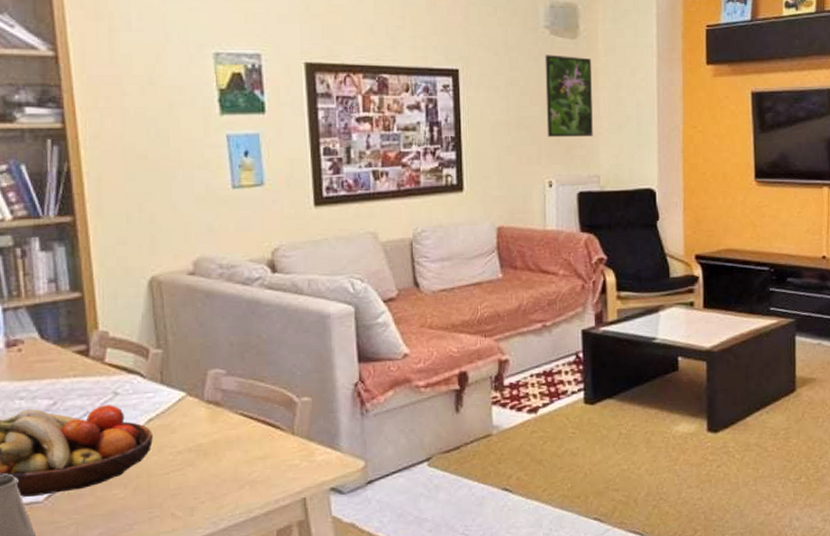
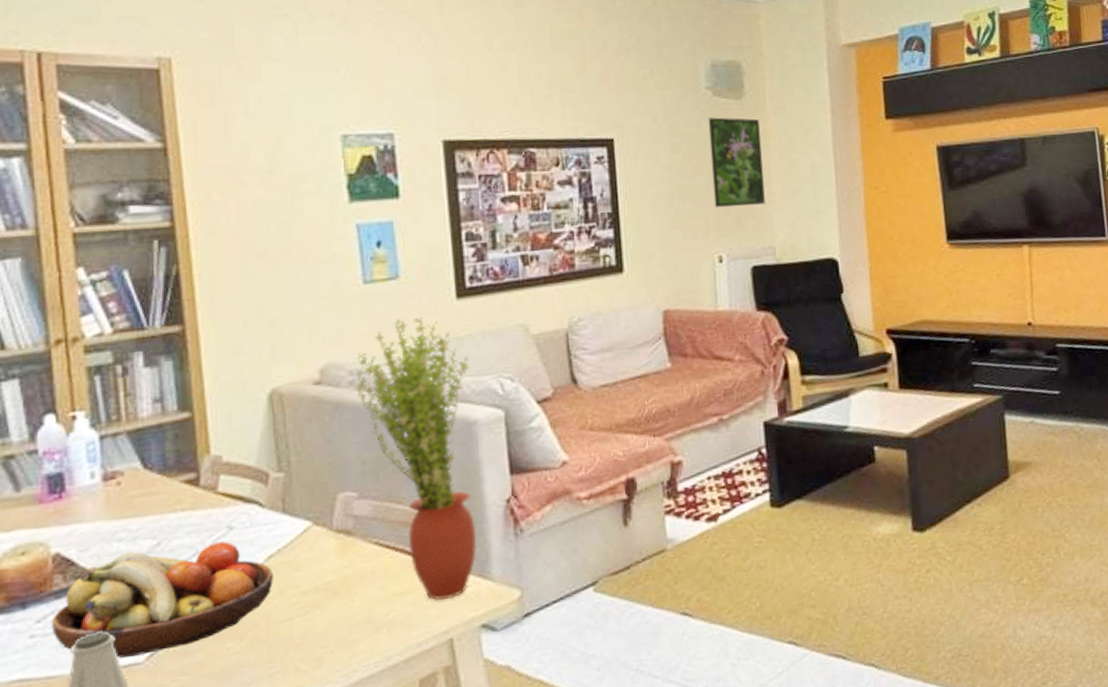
potted plant: none [223,220,329,465] -> present [354,316,478,600]

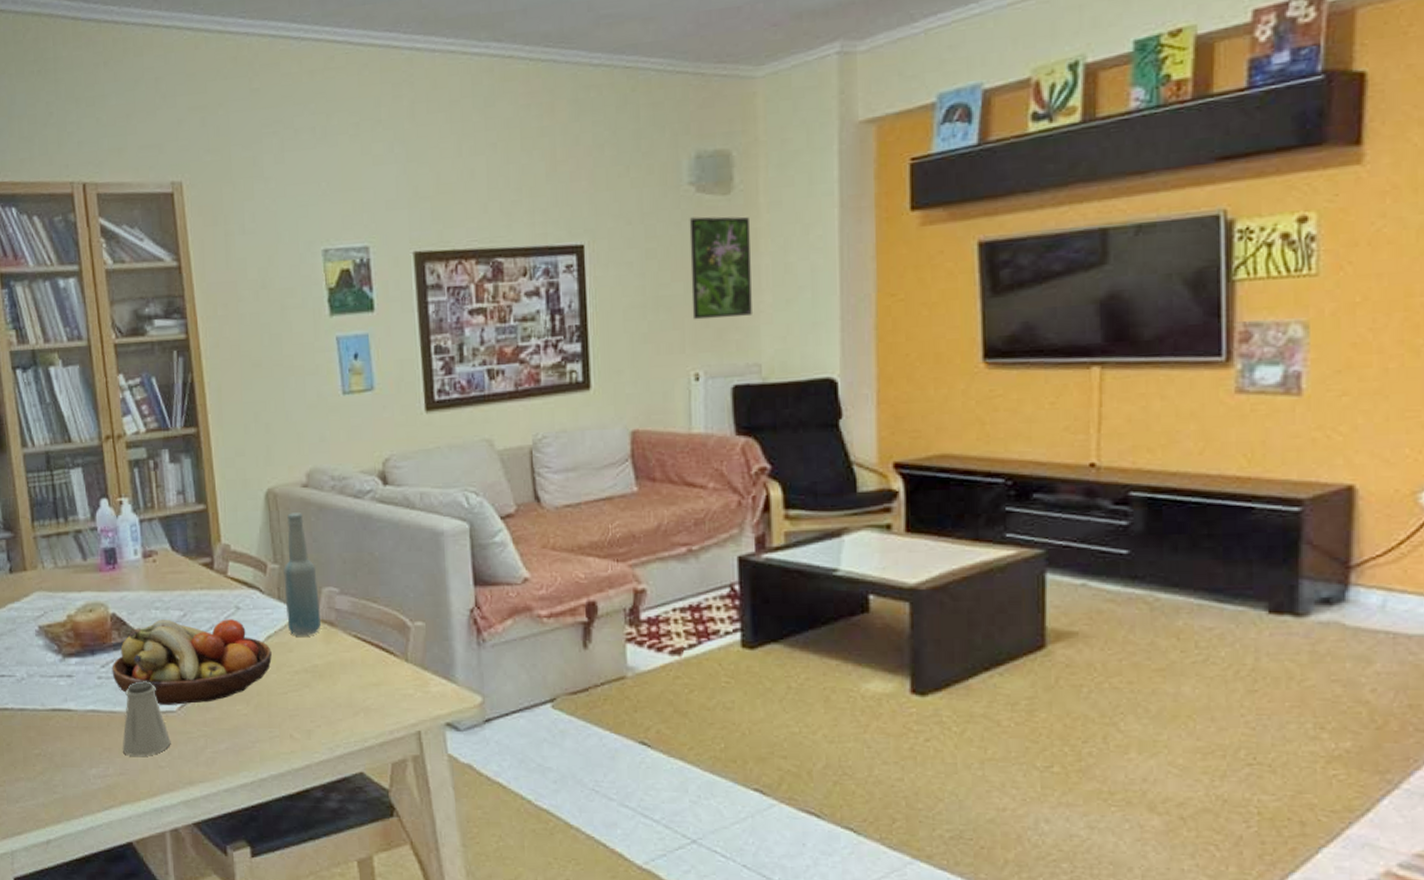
bottle: none [290,413,336,552] -> present [283,512,322,636]
potted plant: present [354,316,478,600] -> none [335,428,443,696]

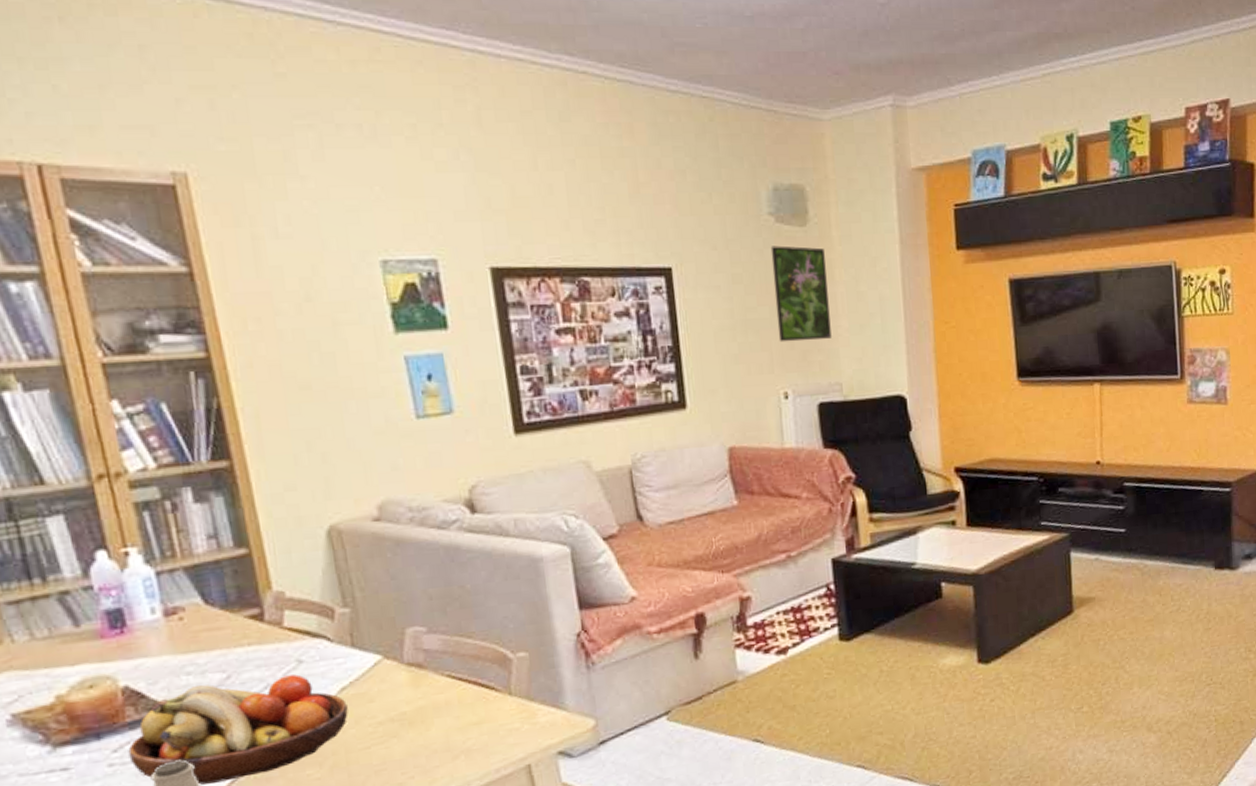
bottle: present [283,512,322,636] -> none [356,549,408,684]

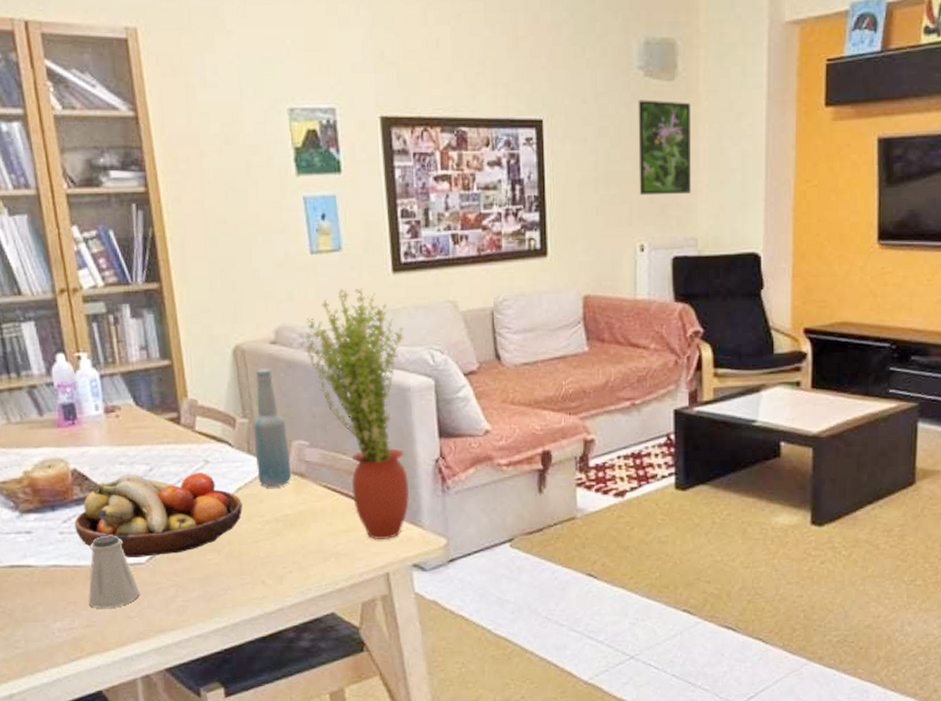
bottle: none [356,549,408,684] -> present [253,369,292,488]
potted plant: none [413,452,550,729] -> present [304,288,410,540]

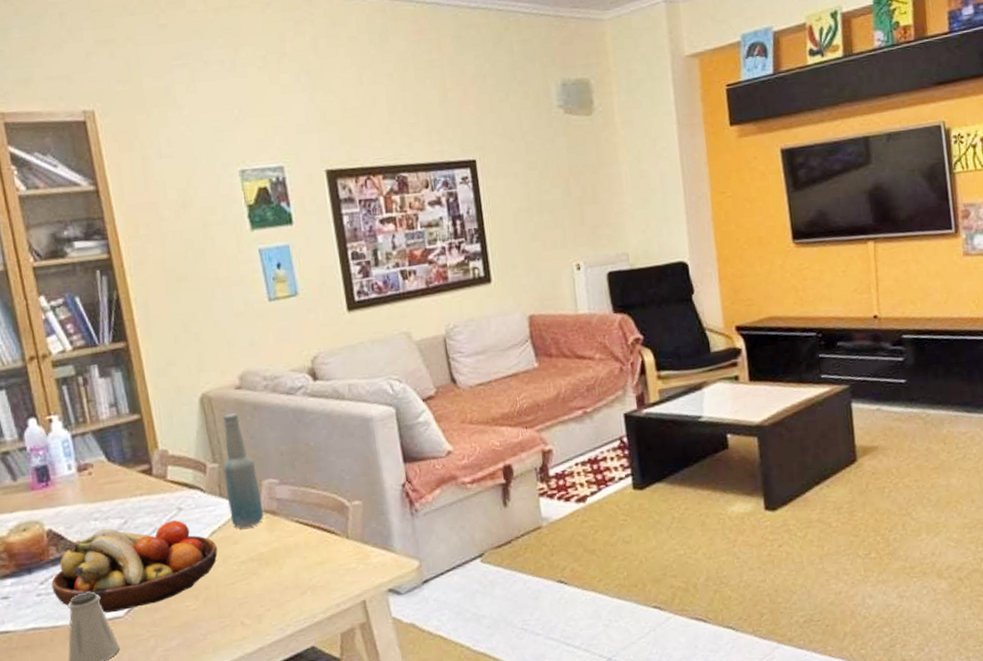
potted plant: present [304,288,410,540] -> none [267,328,380,569]
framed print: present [638,99,691,196] -> none [561,133,618,220]

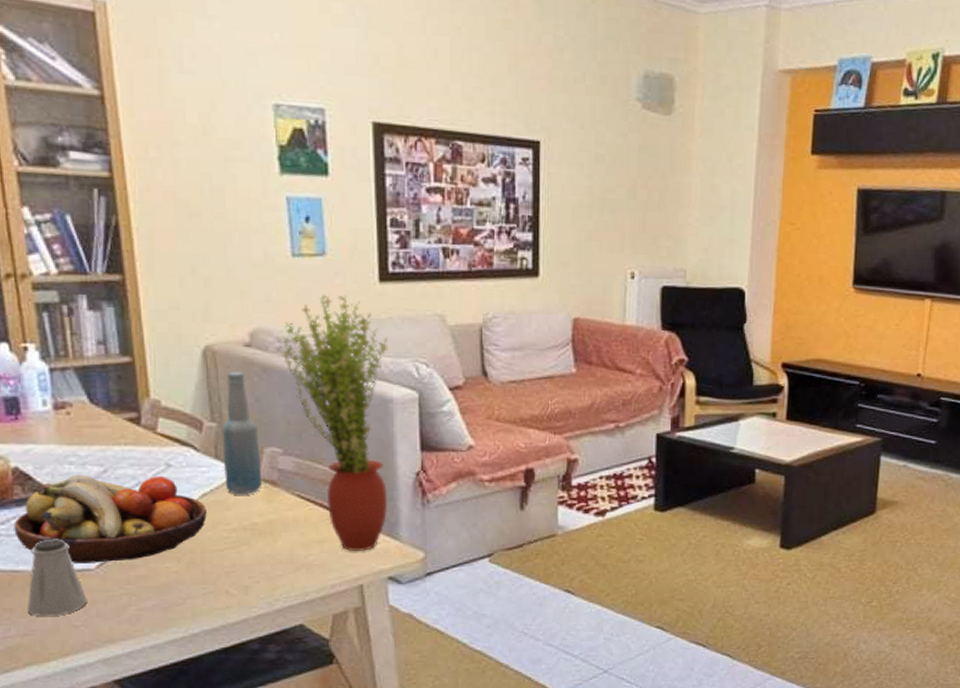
potted plant: none [267,328,380,569] -> present [281,294,389,552]

